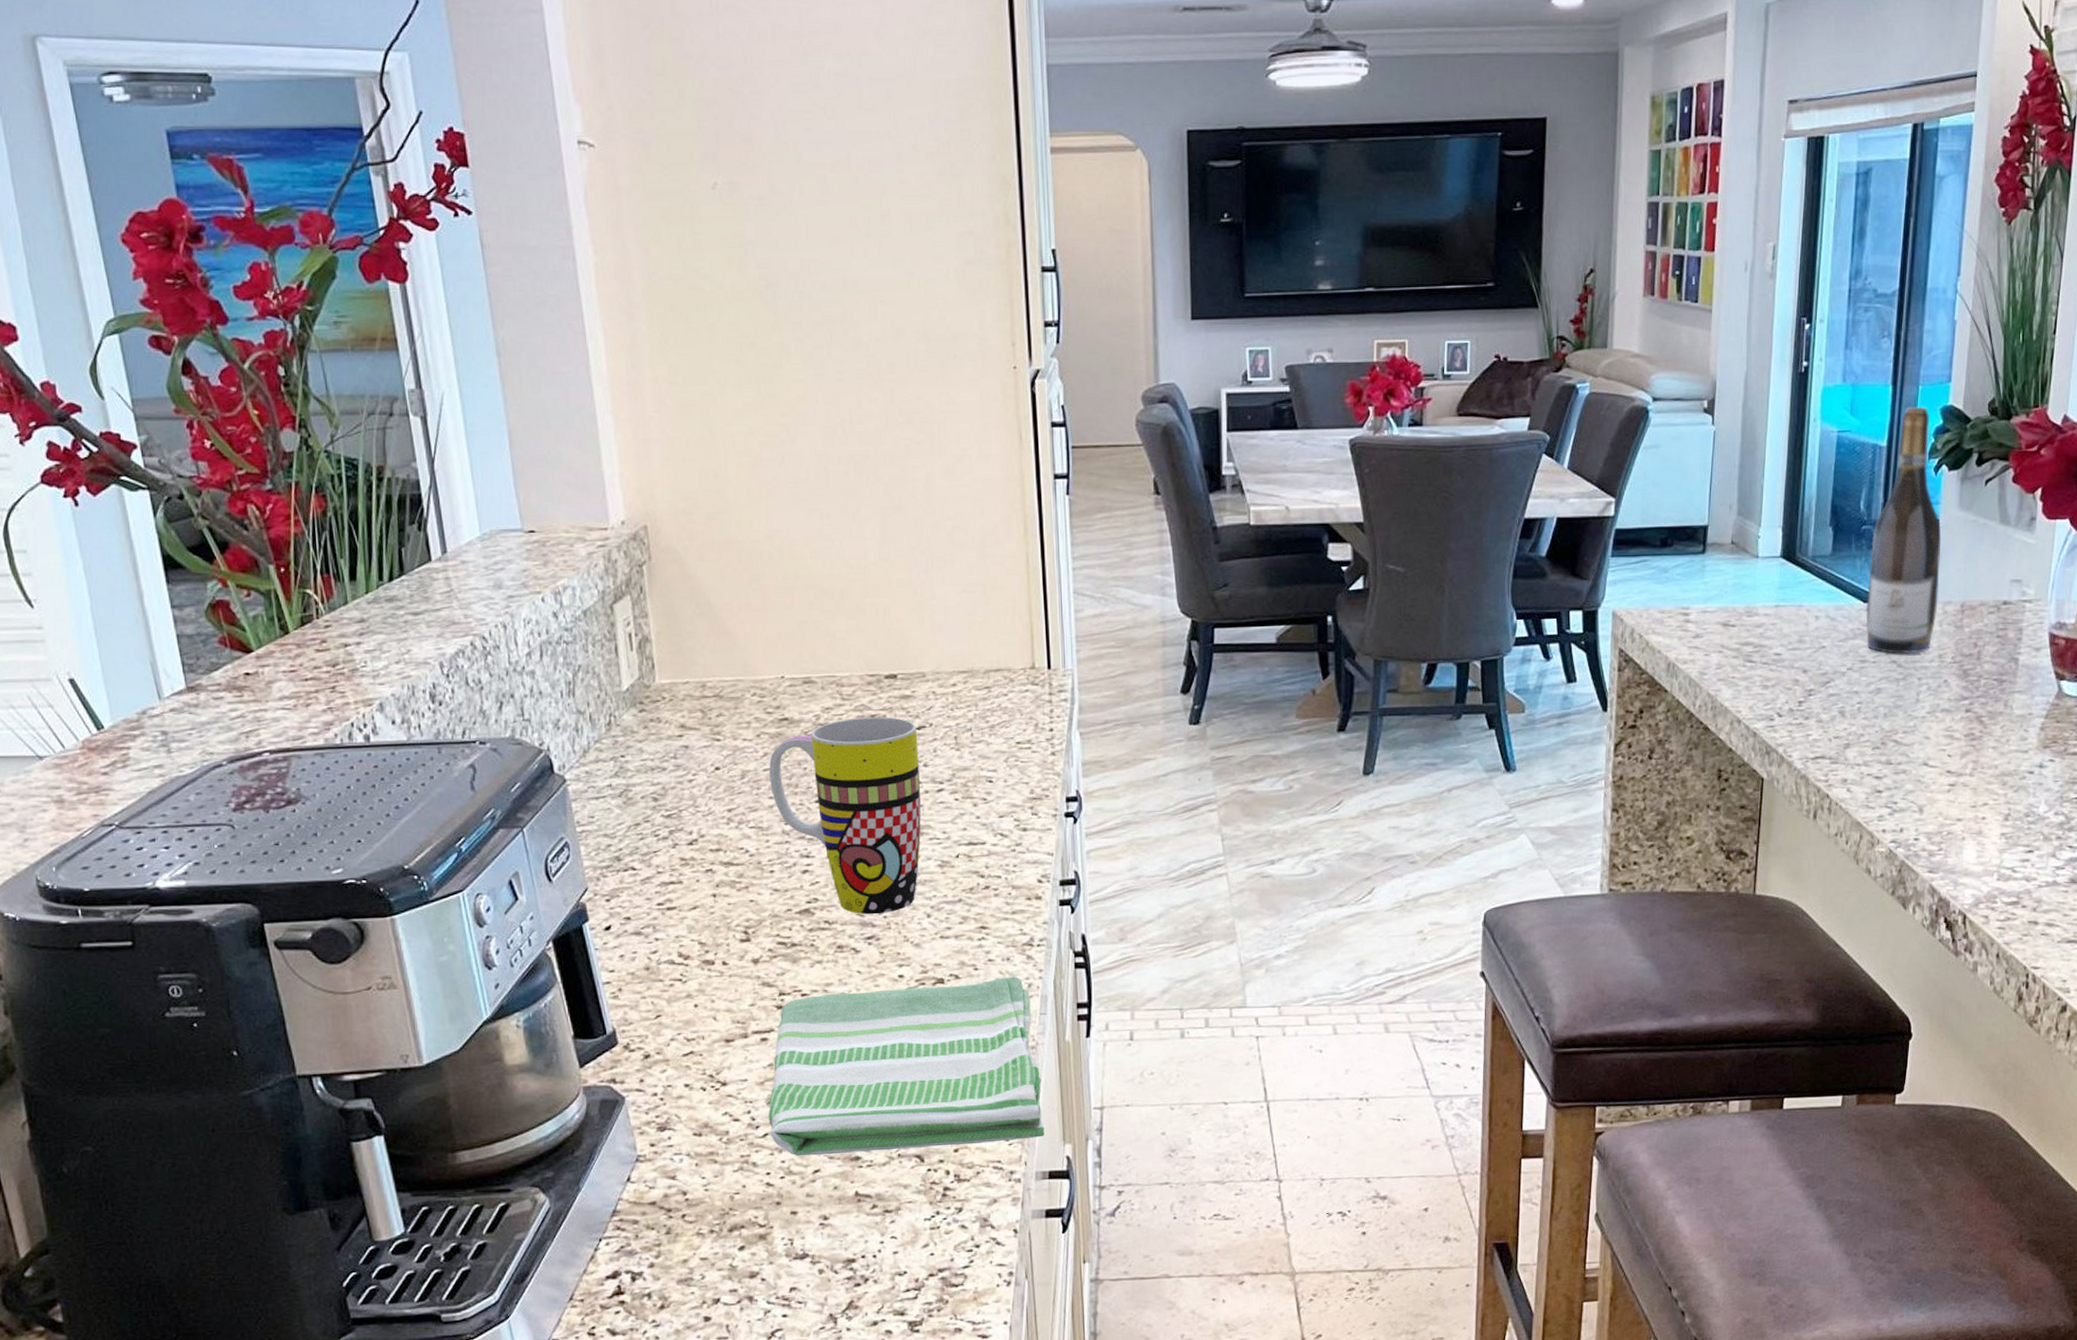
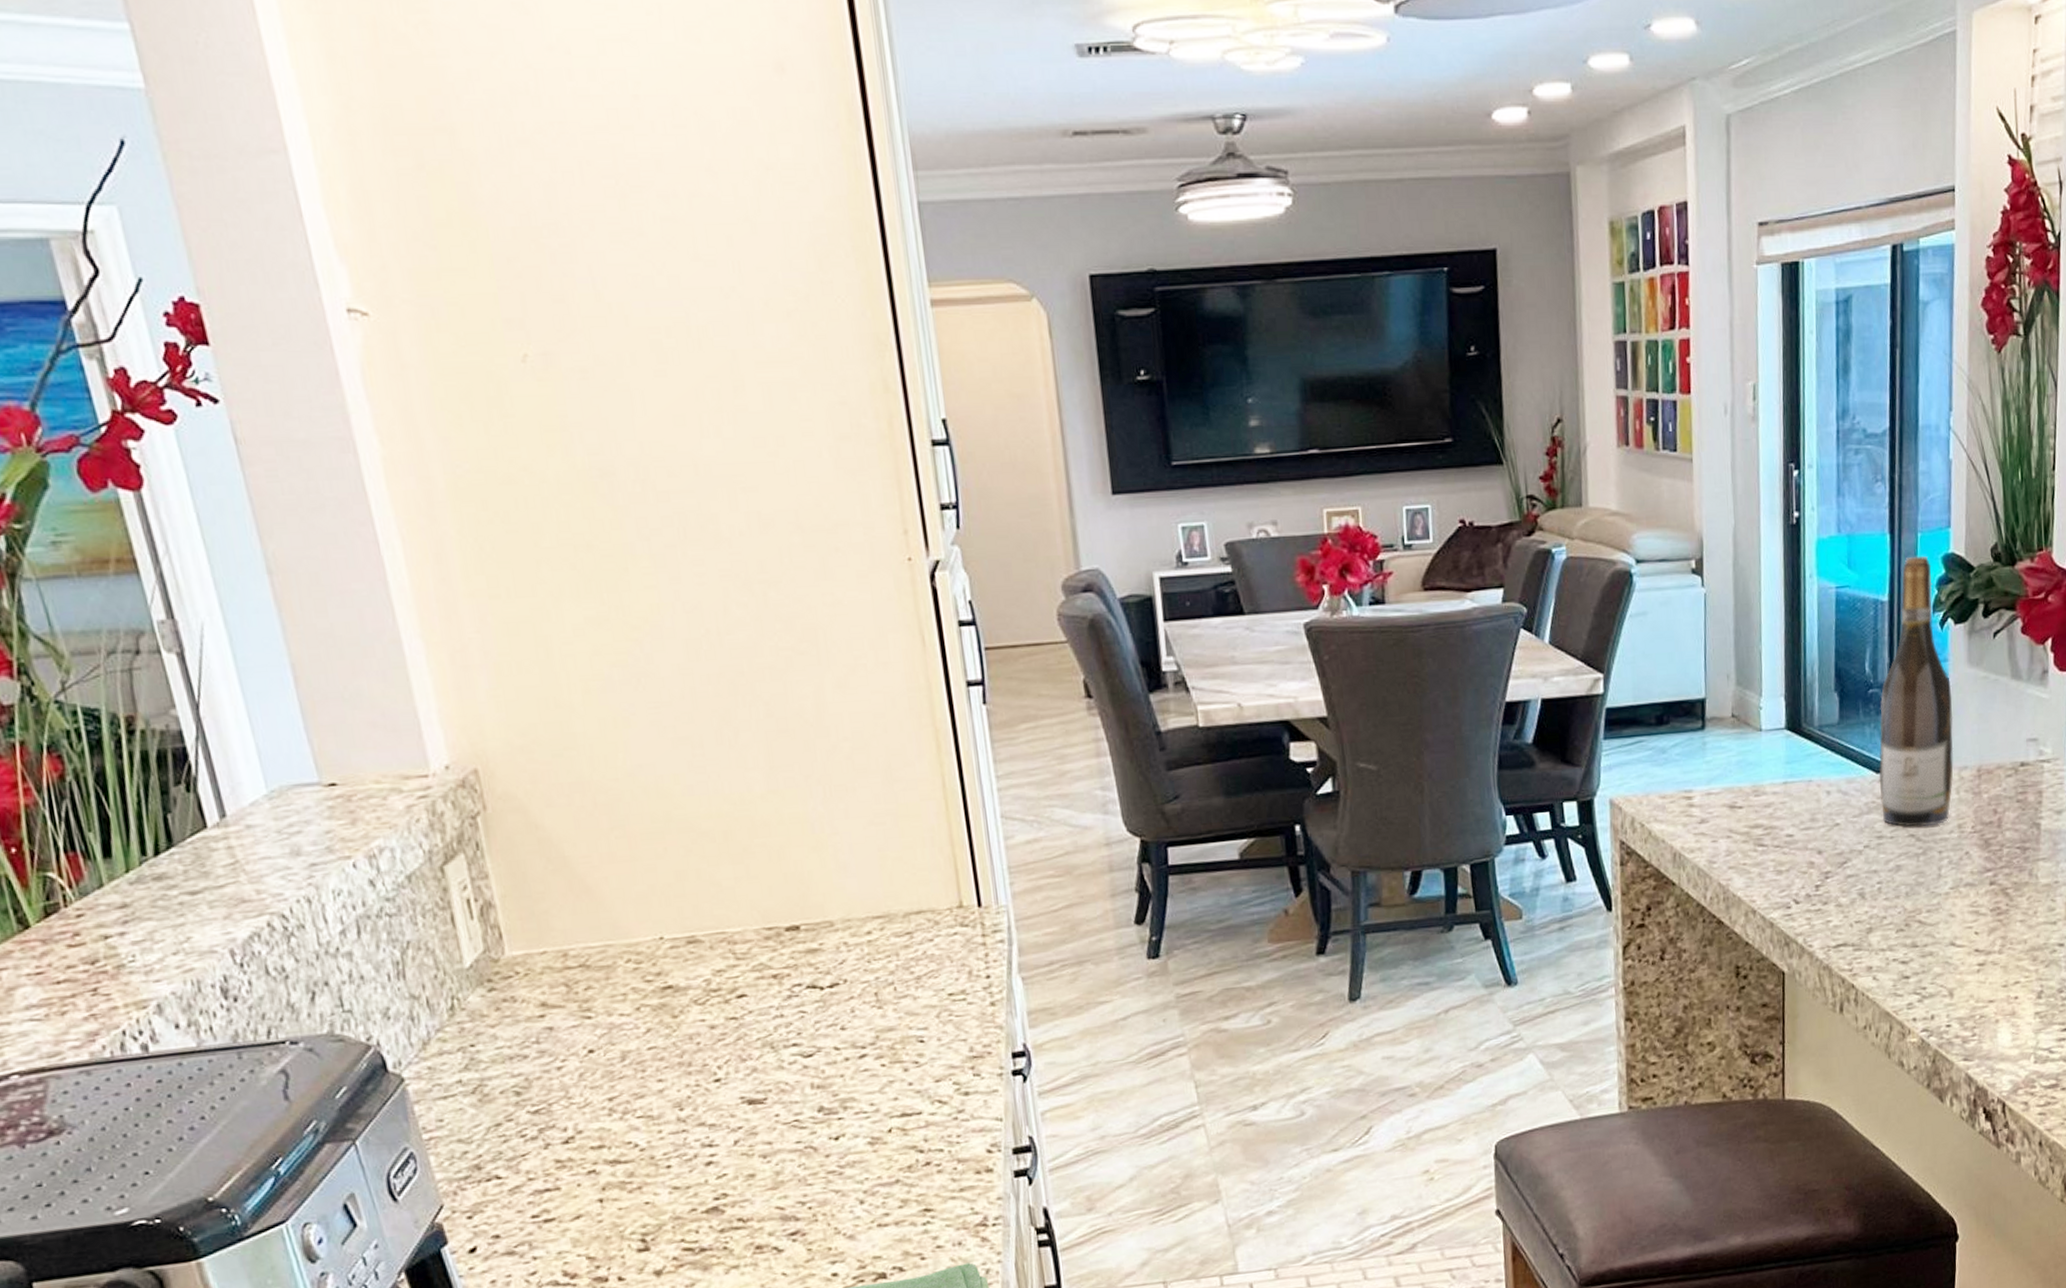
mug: present [769,717,921,915] -> none [654,975,845,1207]

